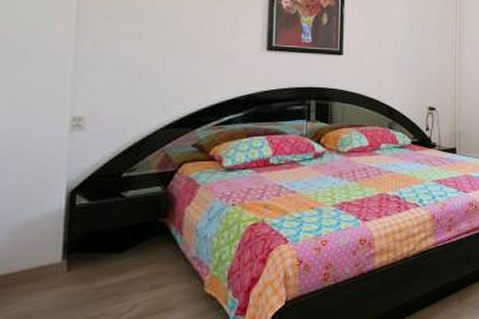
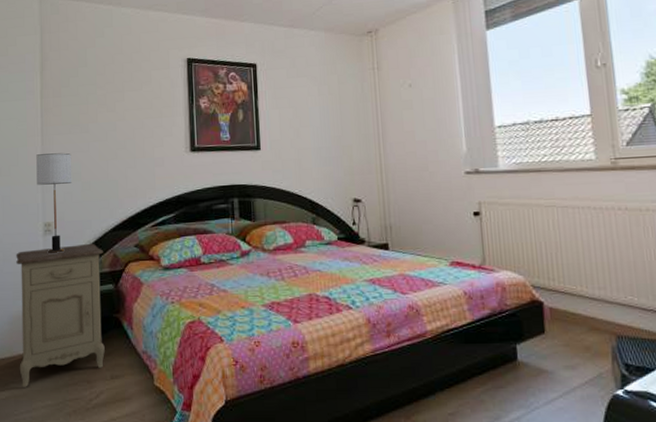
nightstand: none [21,141,153,308] -> present [16,243,105,387]
table lamp: none [65,37,118,152] -> present [36,153,72,253]

